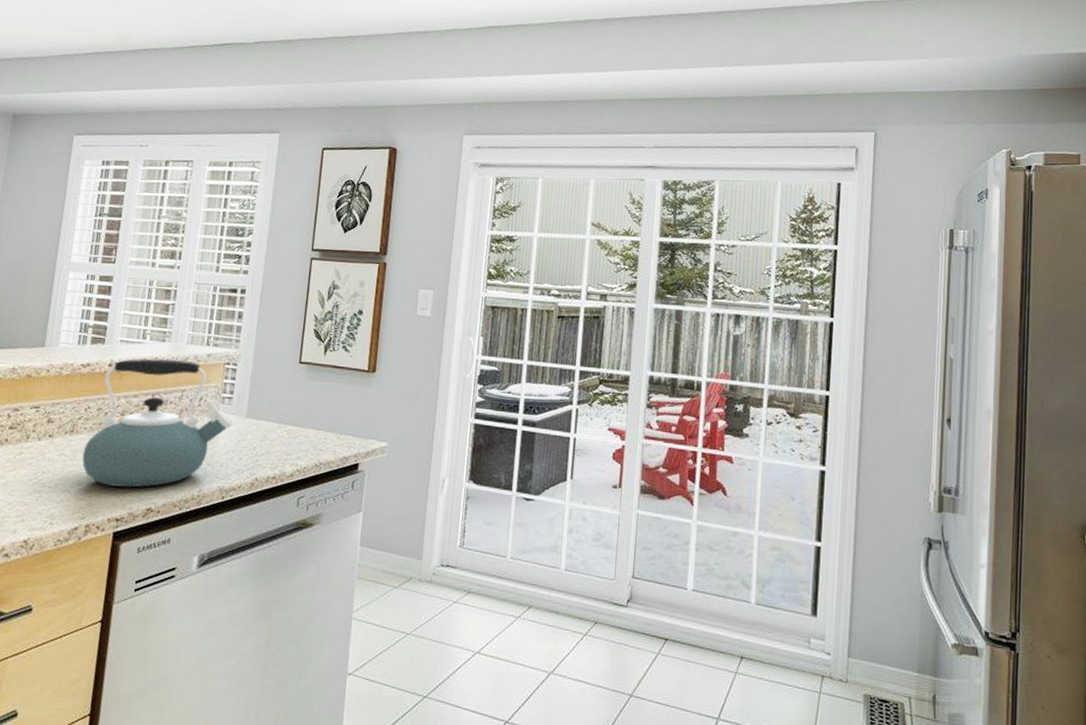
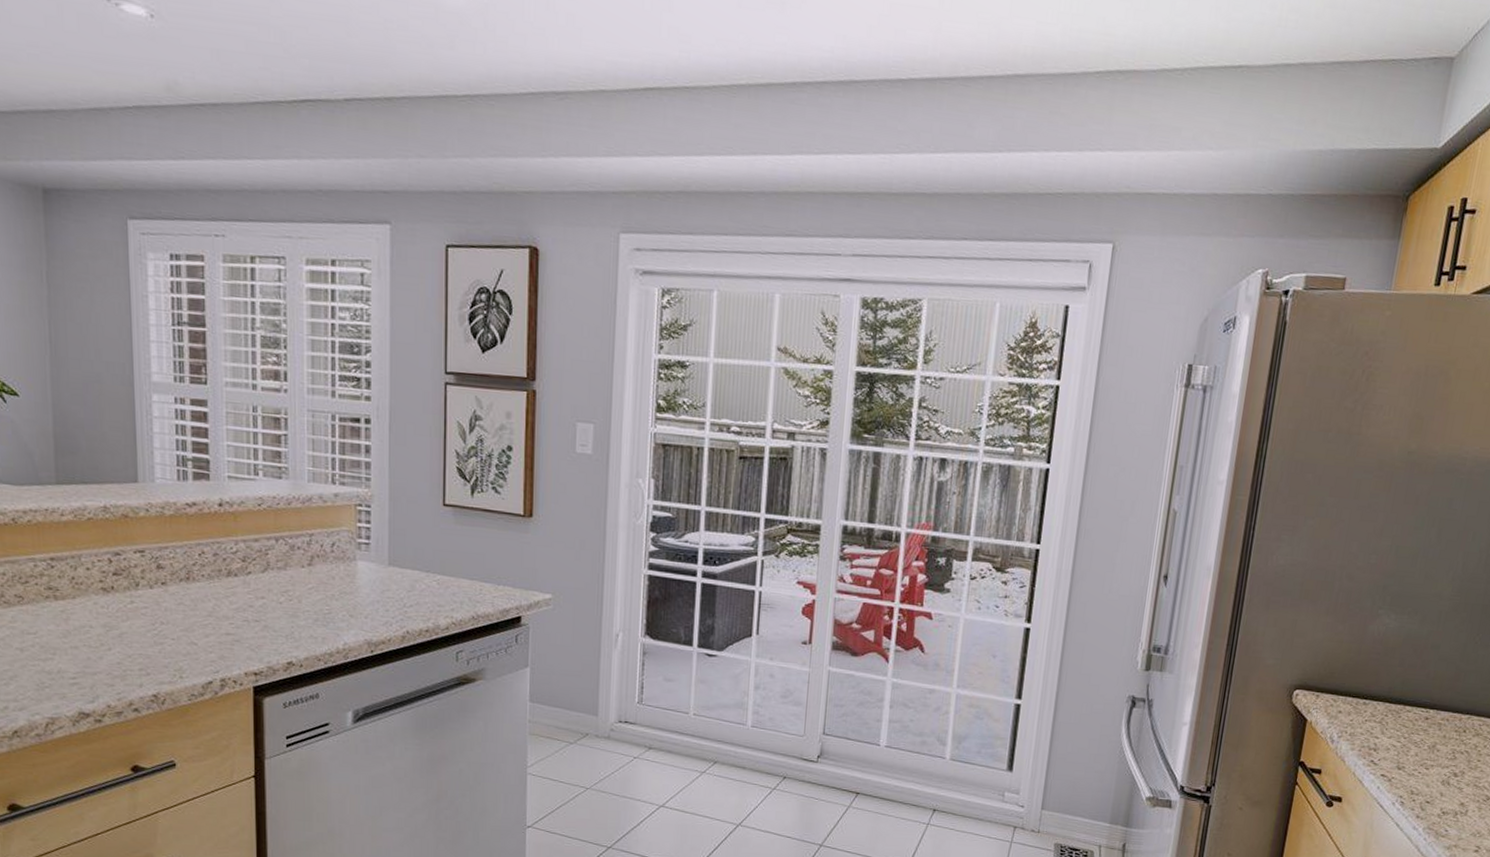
kettle: present [82,358,233,488] -> none [204,497,374,640]

